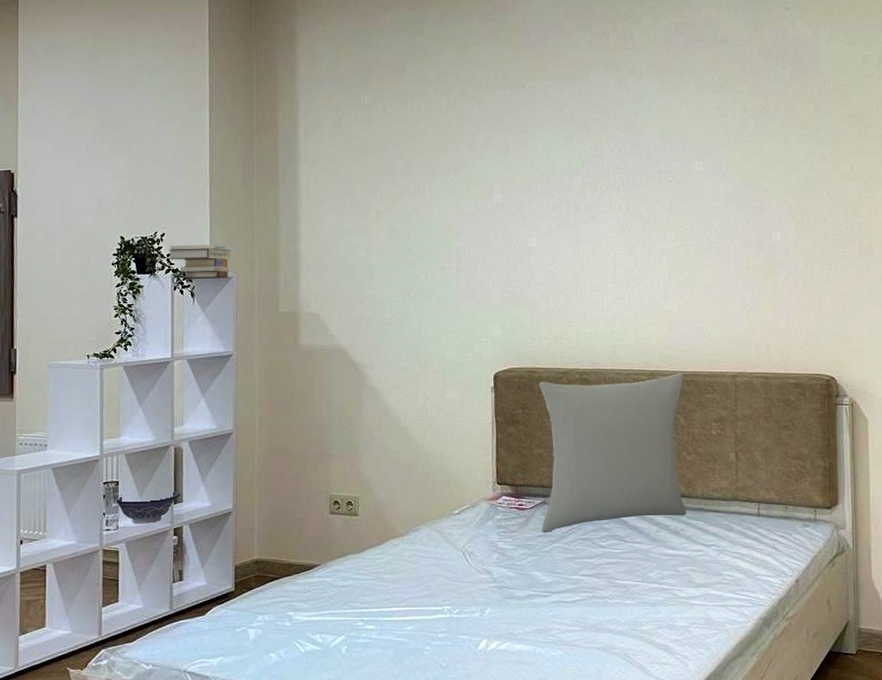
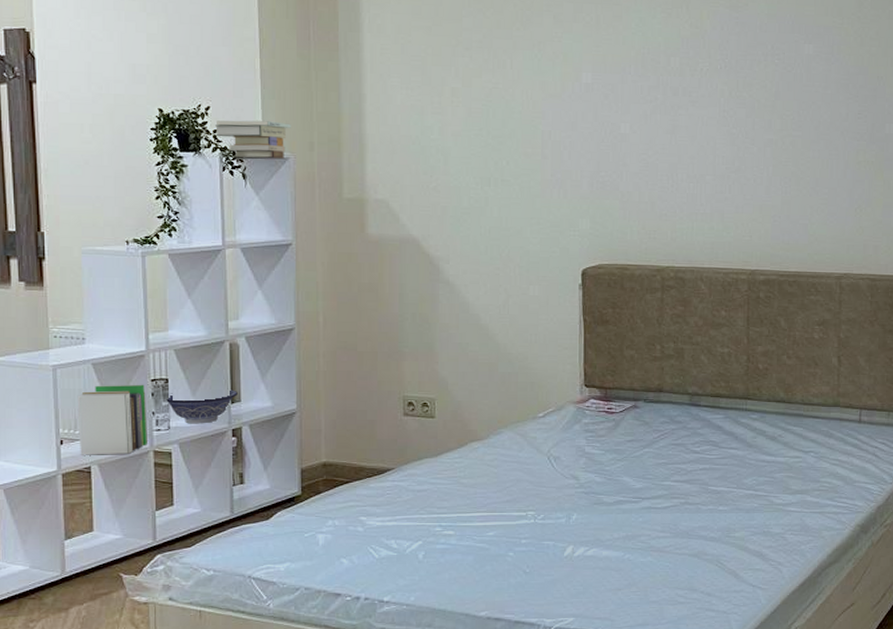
books: none [37,487,99,554] -> present [77,384,147,455]
pillow: present [539,374,686,532] -> none [631,273,786,437]

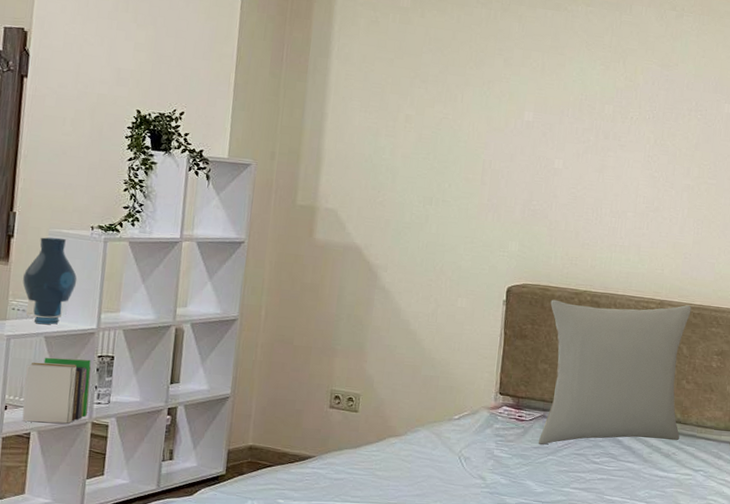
vase: none [60,256,119,351] -> present [22,237,78,325]
decorative bowl: present [166,390,238,424] -> none [109,370,178,401]
books: present [215,120,291,160] -> none [186,125,257,165]
pillow: none [631,273,786,437] -> present [538,299,692,445]

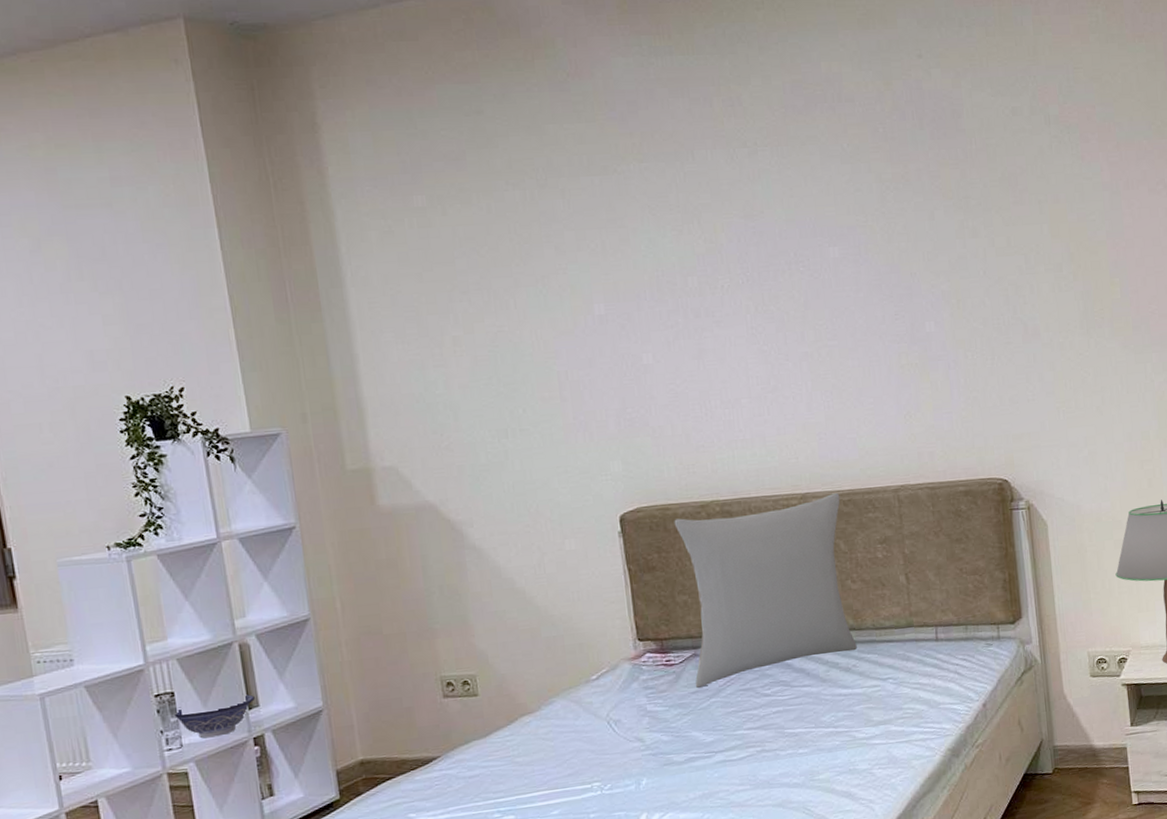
vase: present [22,237,78,325] -> none [39,567,107,674]
books: present [22,357,92,424] -> none [72,701,159,789]
decorative bowl: none [109,370,178,401] -> present [175,694,255,739]

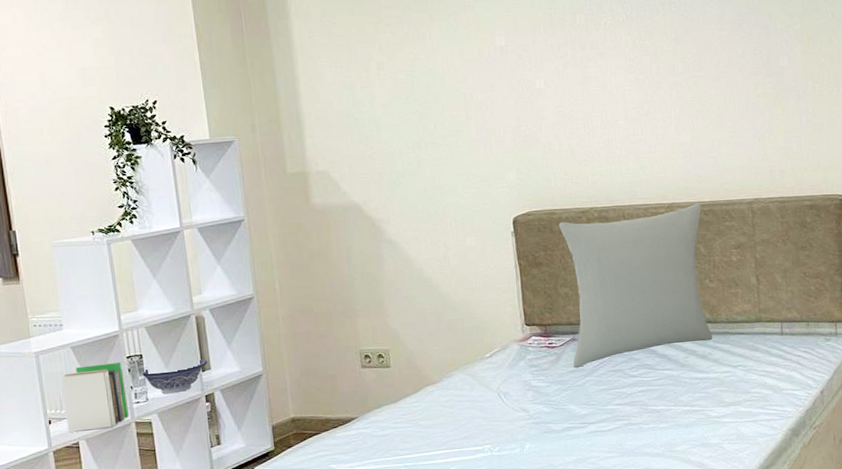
books: none [72,701,159,789] -> present [60,361,129,433]

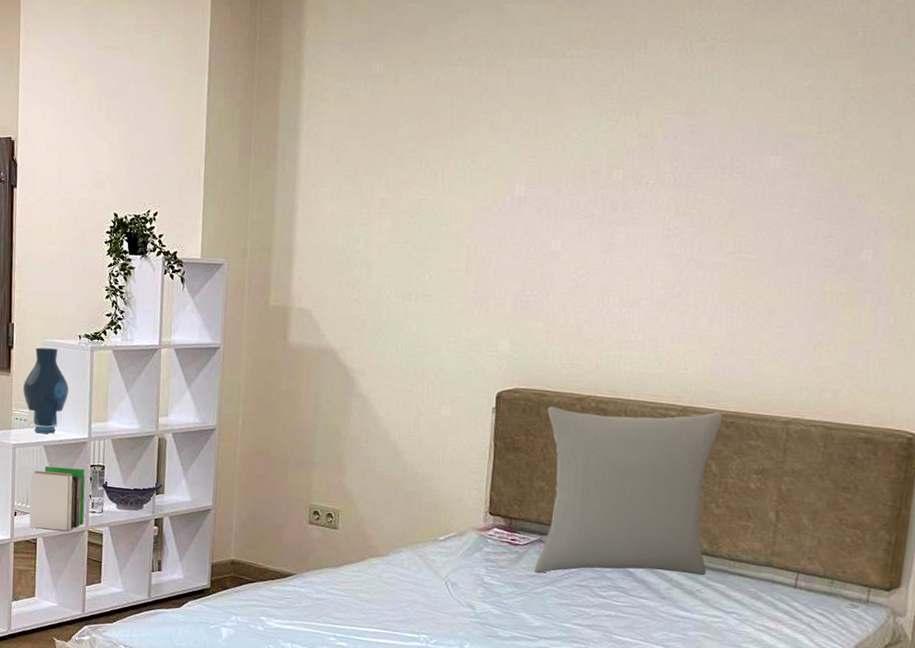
vase: none [36,248,90,336] -> present [22,347,69,434]

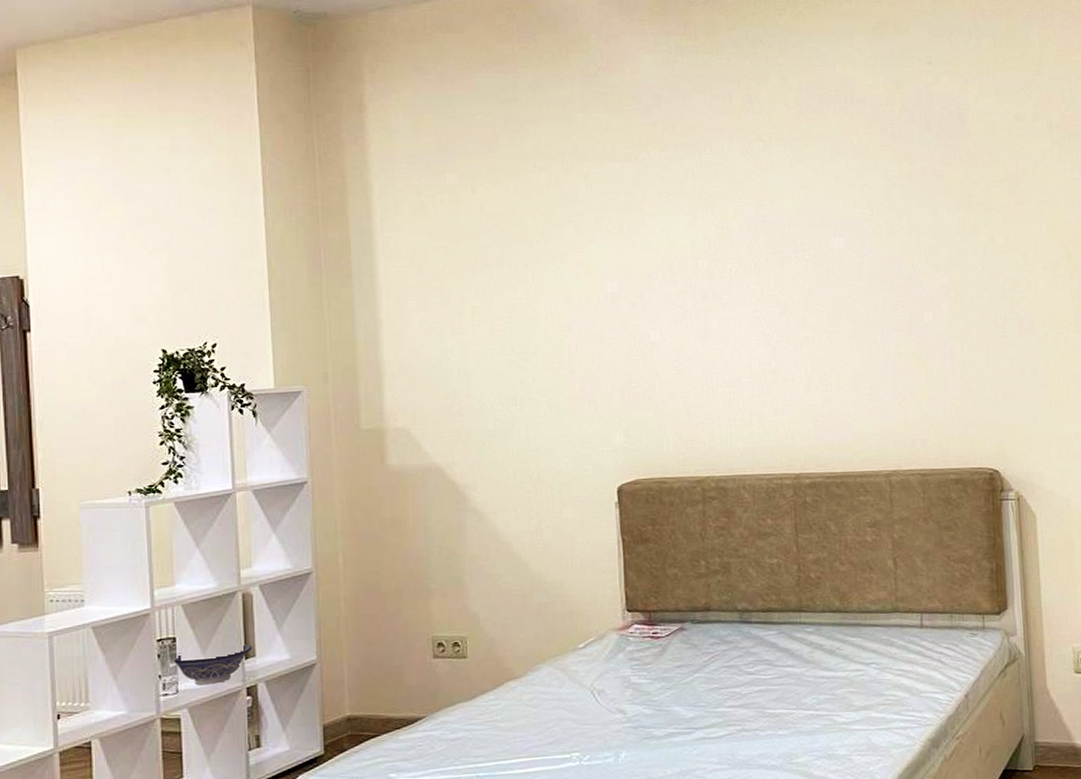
vase: present [22,347,69,434] -> none [57,510,121,614]
books: present [29,465,86,531] -> none [76,645,154,730]
pillow: present [534,406,723,576] -> none [670,475,842,662]

